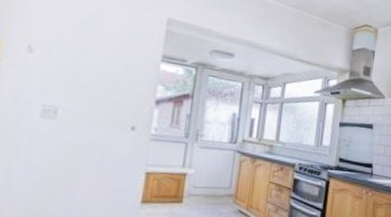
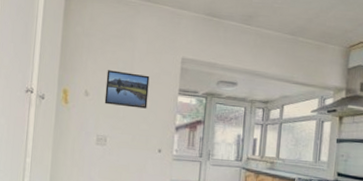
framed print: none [56,22,124,76] -> present [104,70,150,109]

